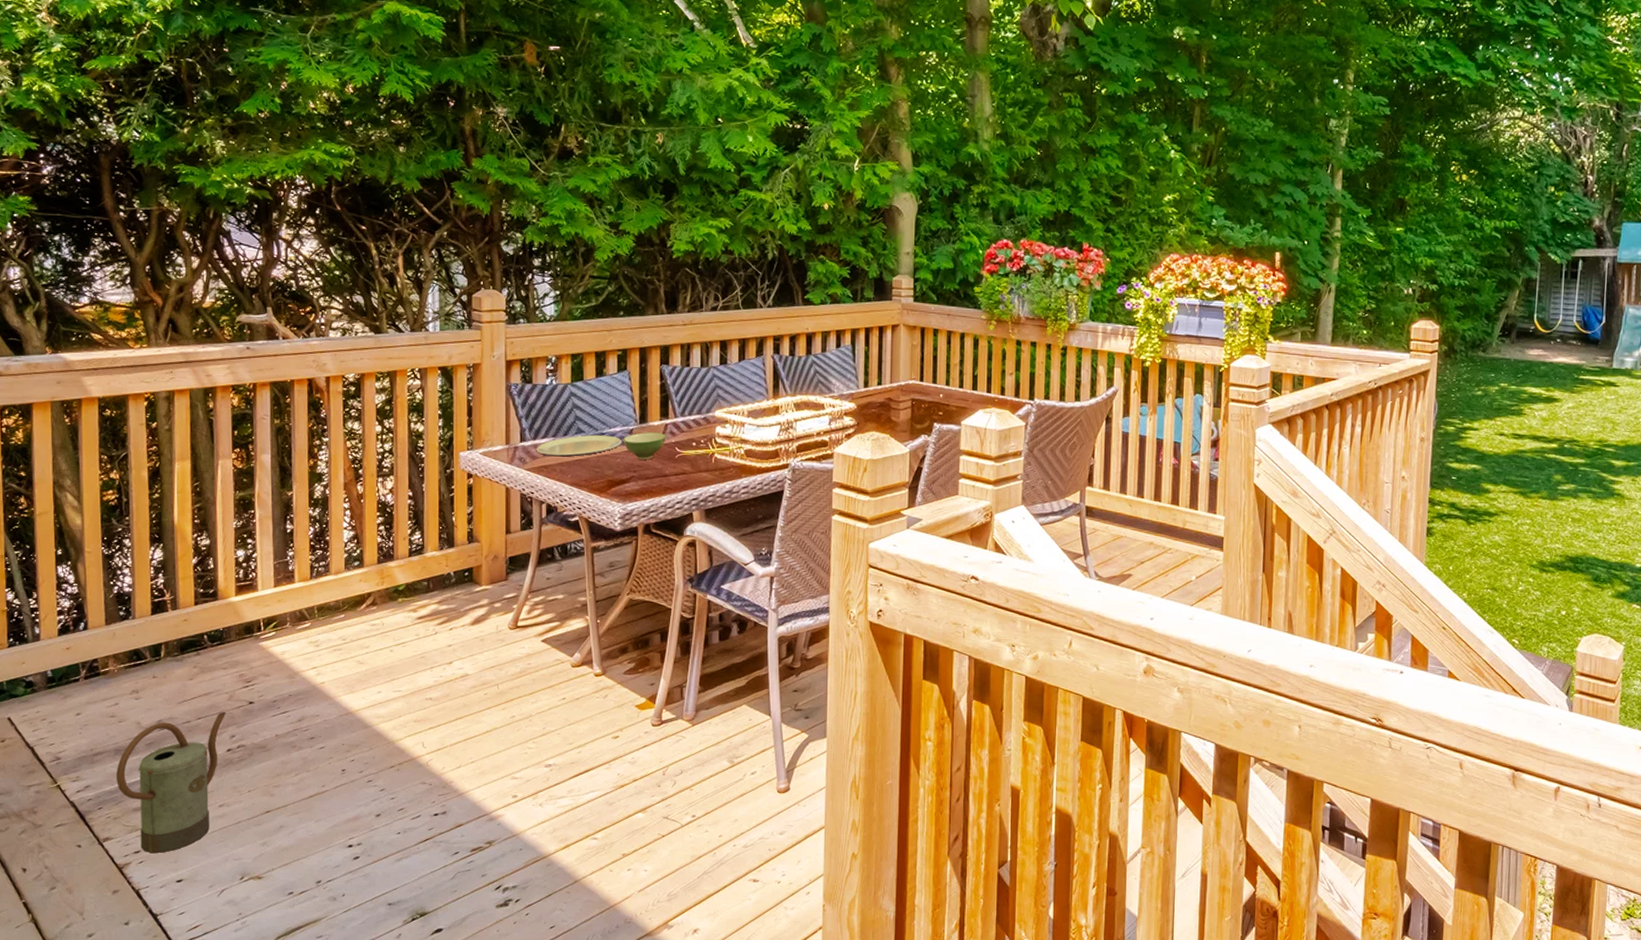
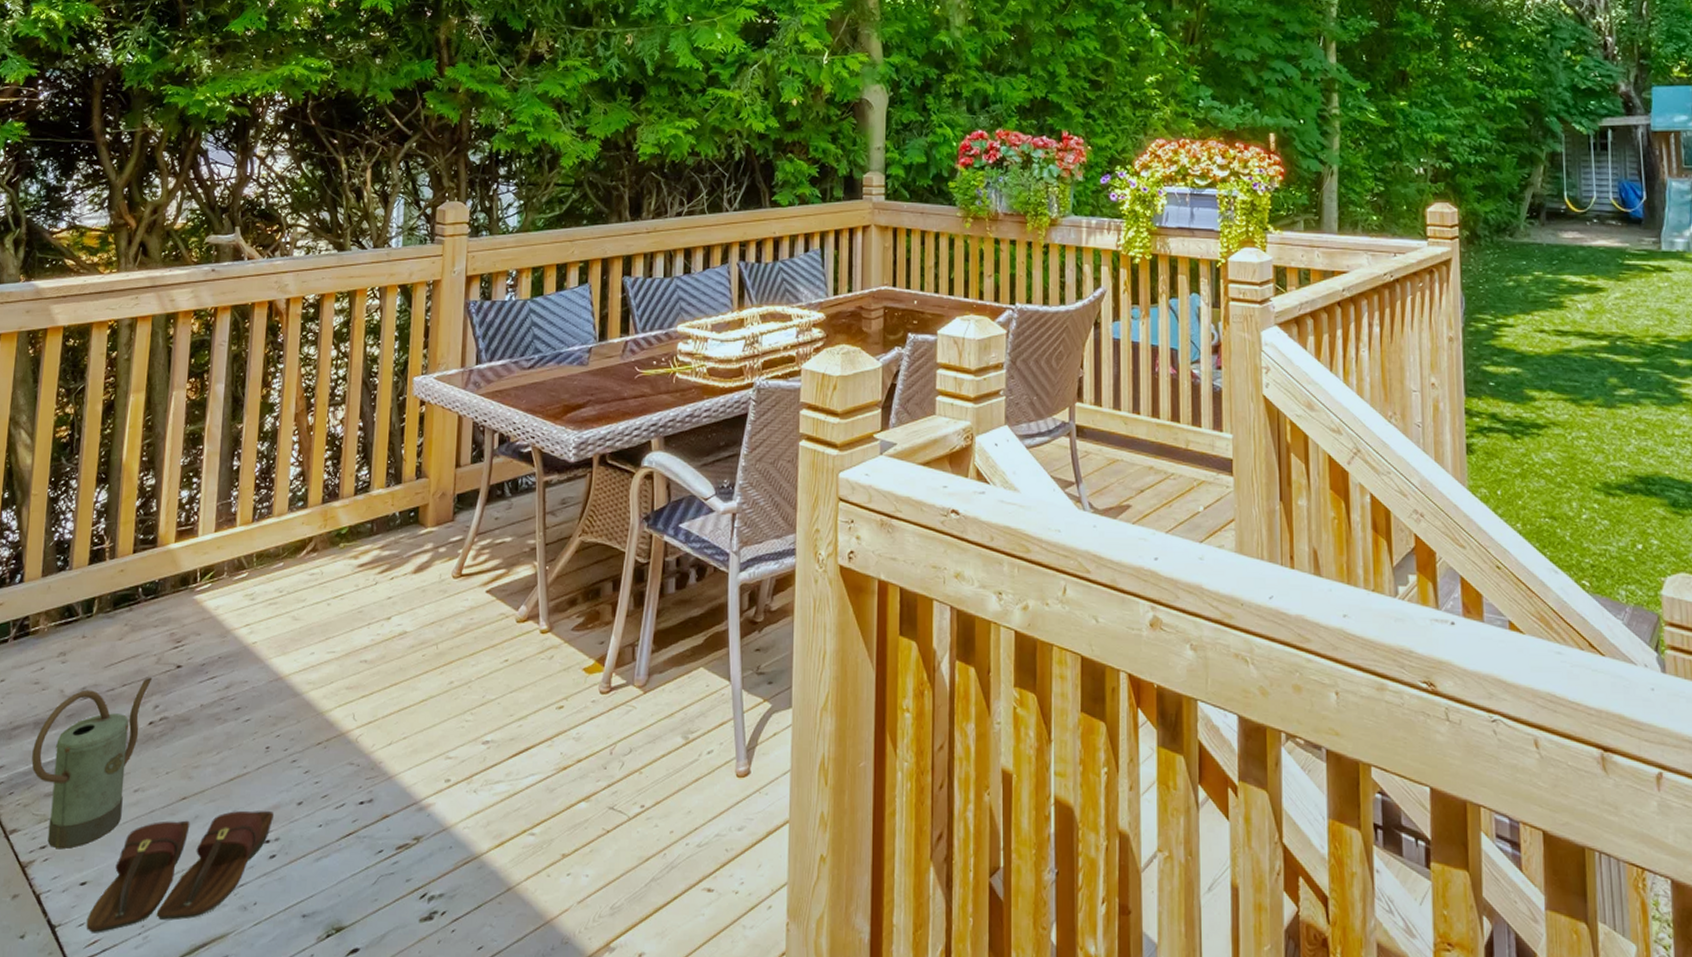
sandal: none [186,821,355,920] -> present [86,810,275,934]
plate: present [536,434,623,457] -> none [491,354,581,380]
bowl: present [623,432,667,461] -> none [581,351,626,383]

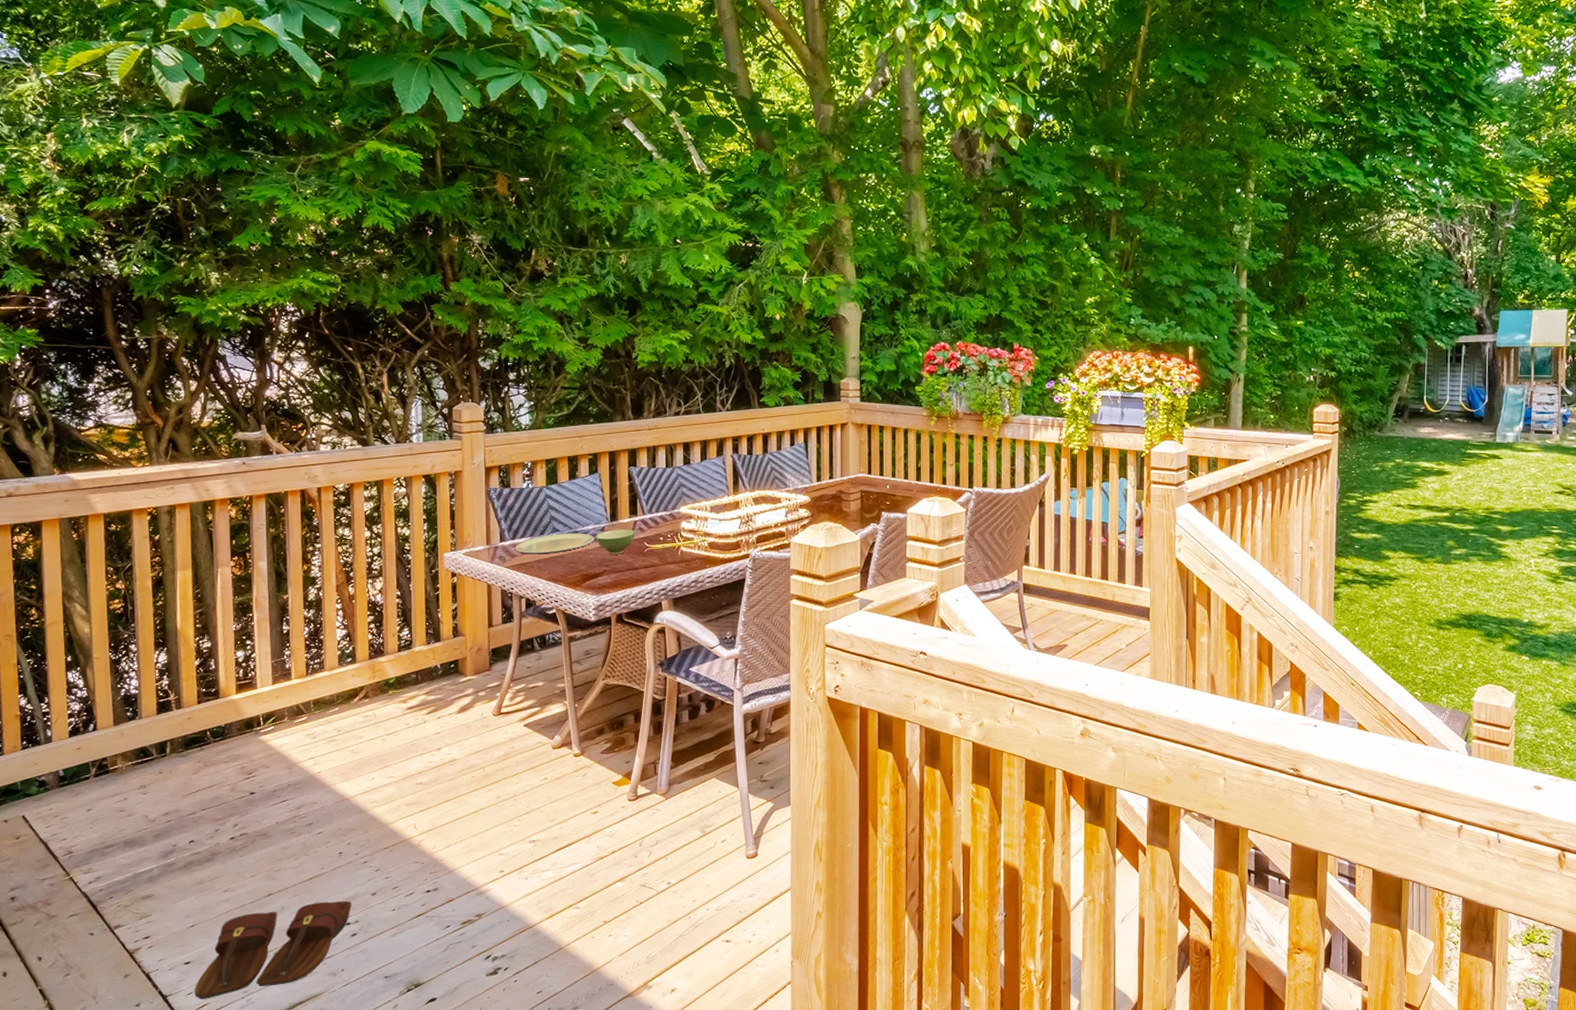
watering can: present [31,677,153,849] -> none [126,802,229,937]
plate: none [491,354,581,380] -> present [514,533,595,554]
bowl: none [581,351,626,383] -> present [595,529,636,556]

